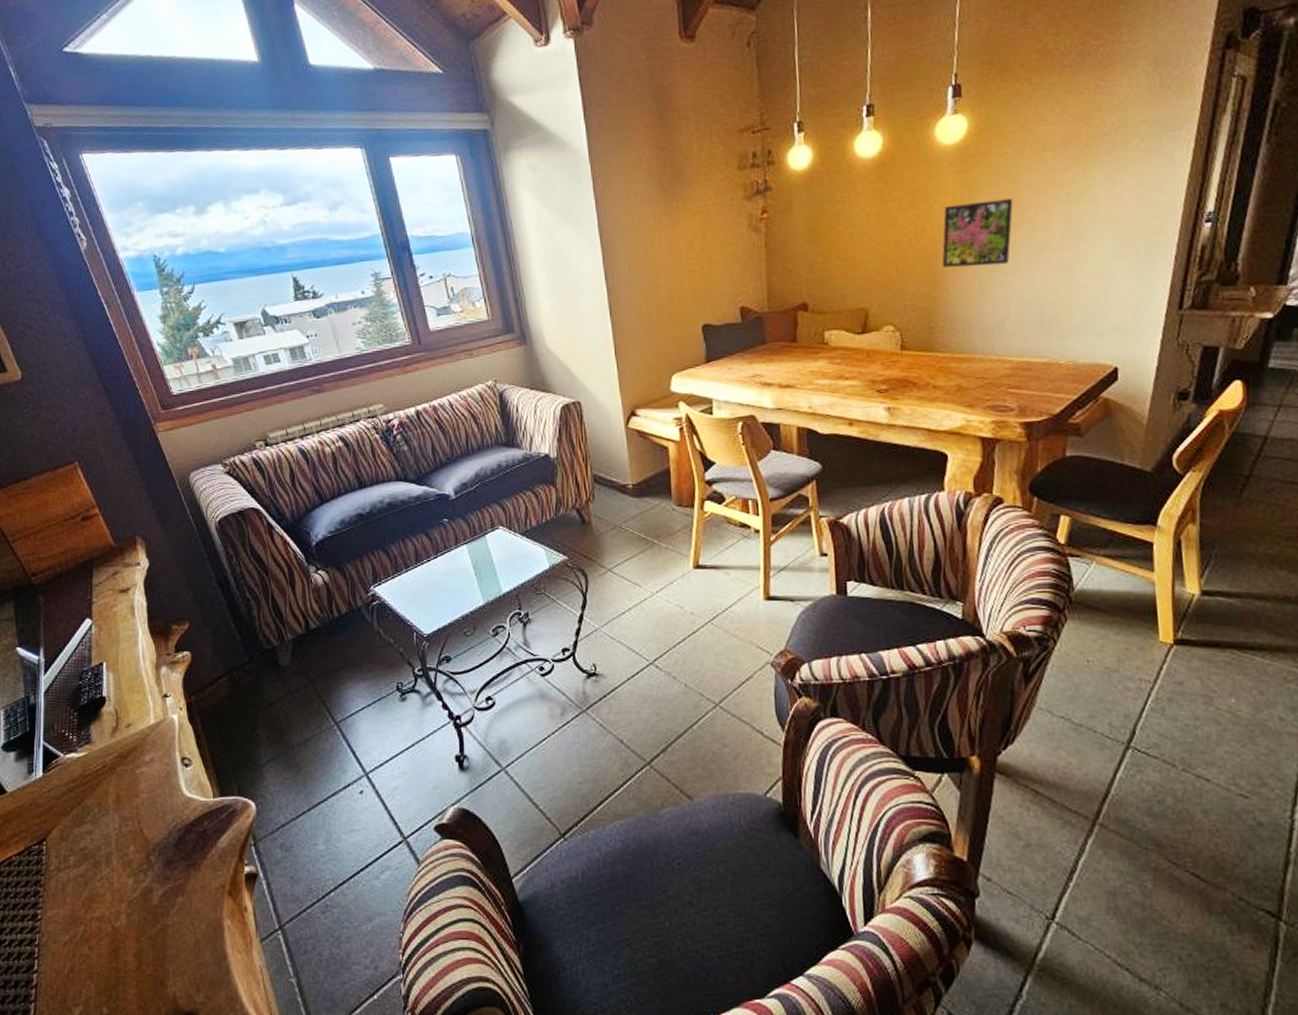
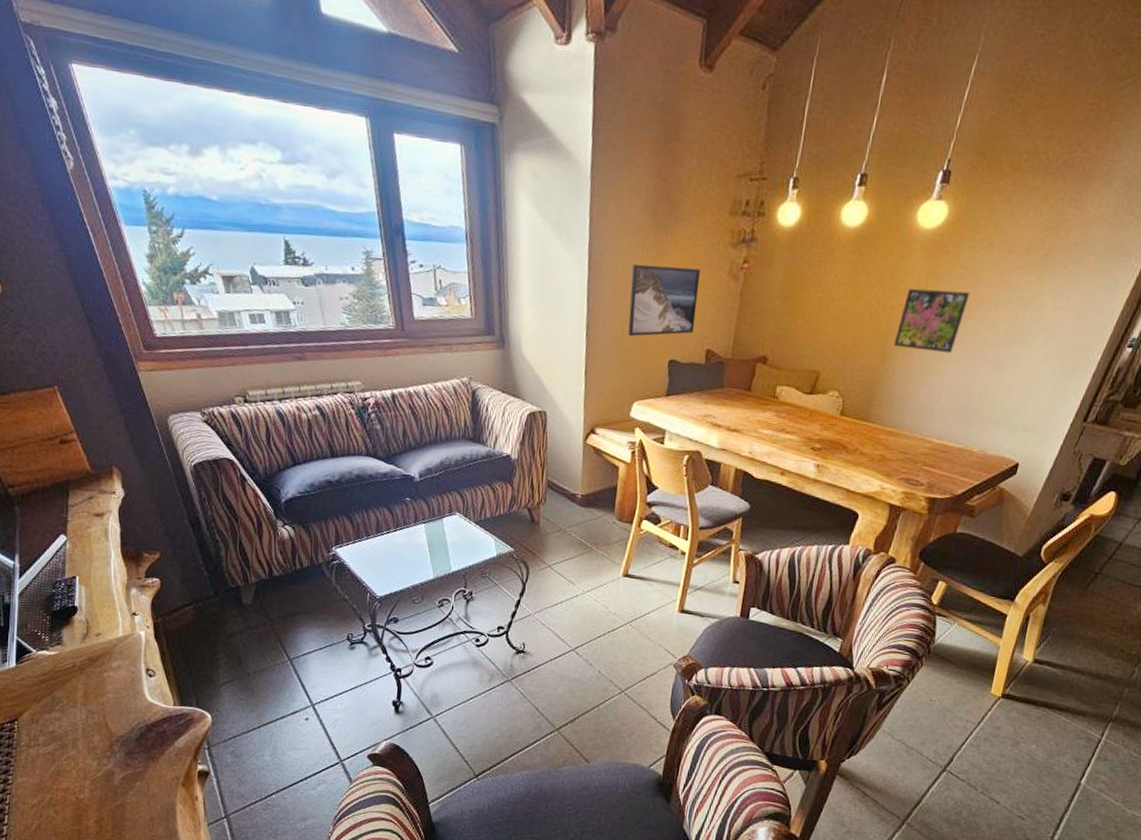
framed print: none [647,228,723,309] -> present [628,264,701,337]

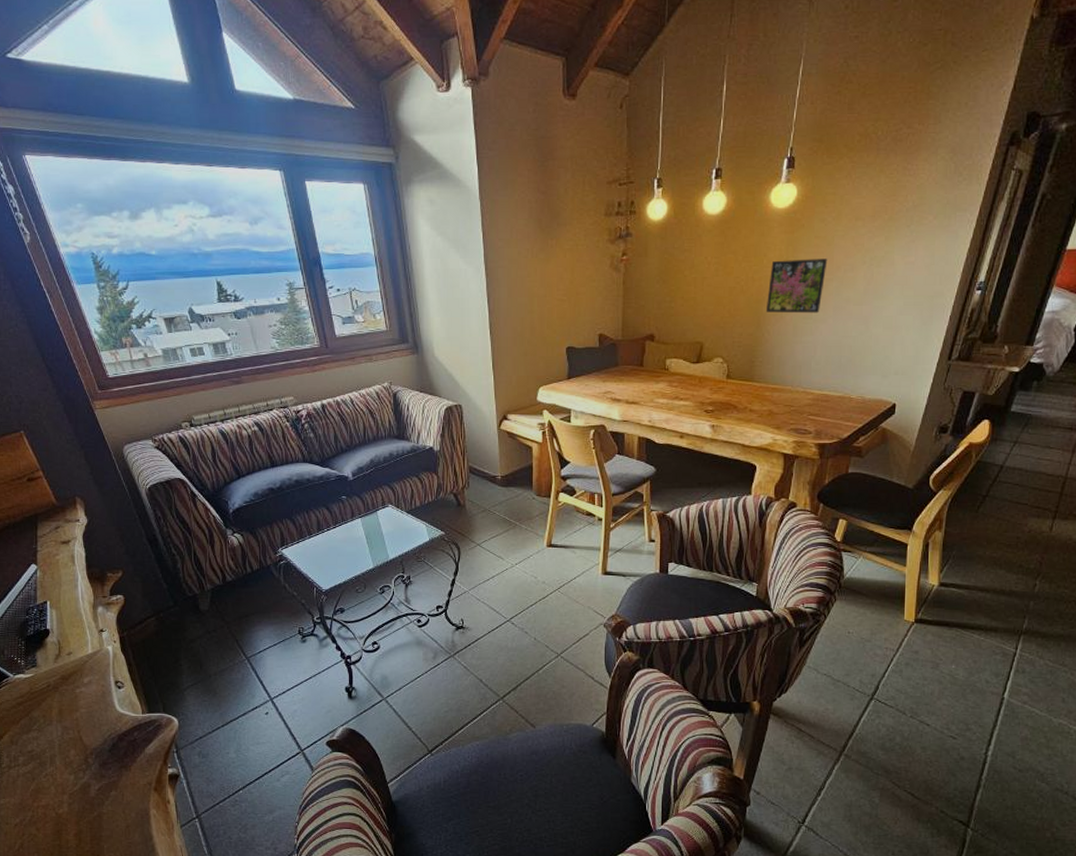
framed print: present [628,264,701,337] -> none [525,265,586,331]

